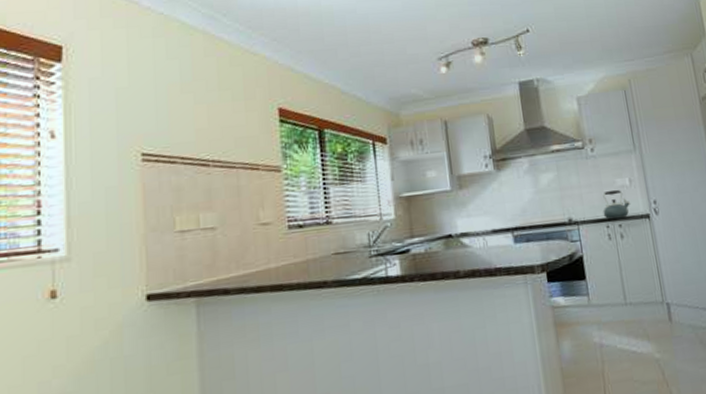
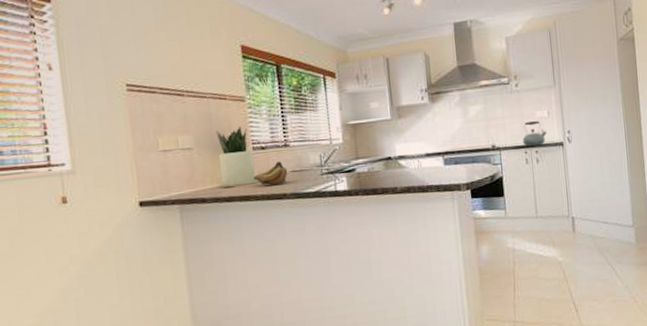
planter: none [245,201,294,276] -> present [216,127,259,188]
fruit: none [287,242,330,272] -> present [253,162,288,186]

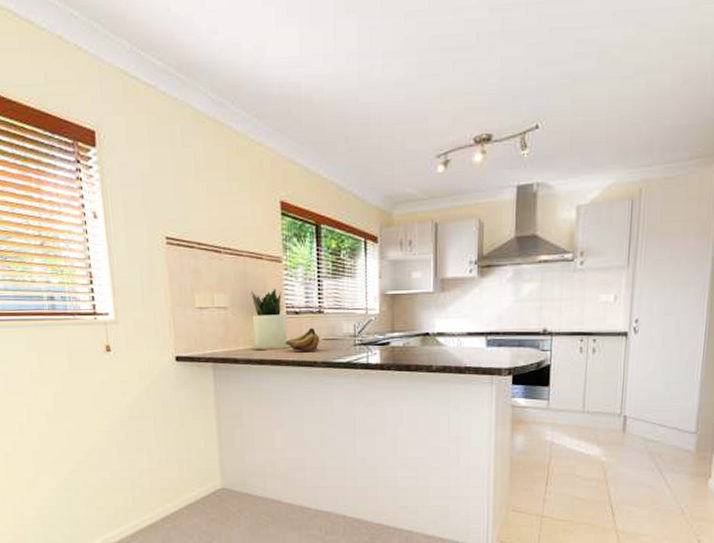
kettle: present [522,120,548,147] -> none [579,305,611,334]

